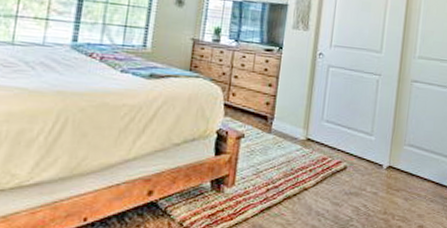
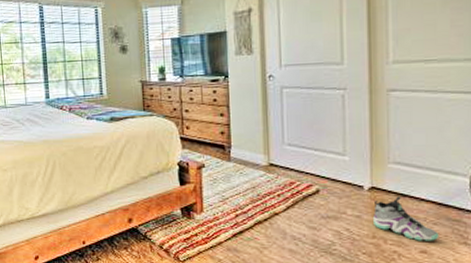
sneaker: none [386,175,434,217] -> present [372,196,439,241]

